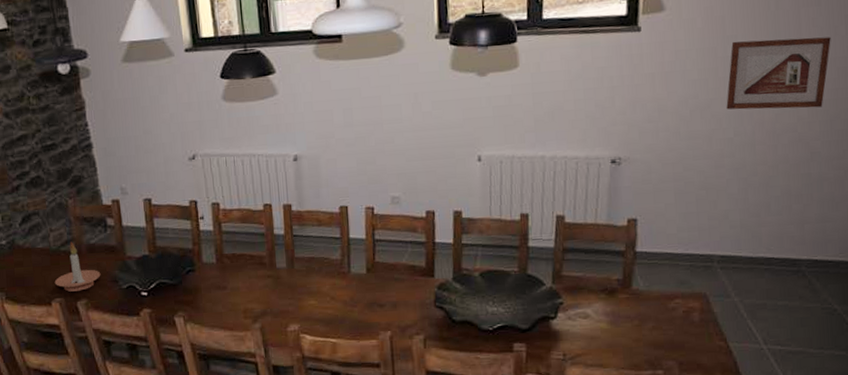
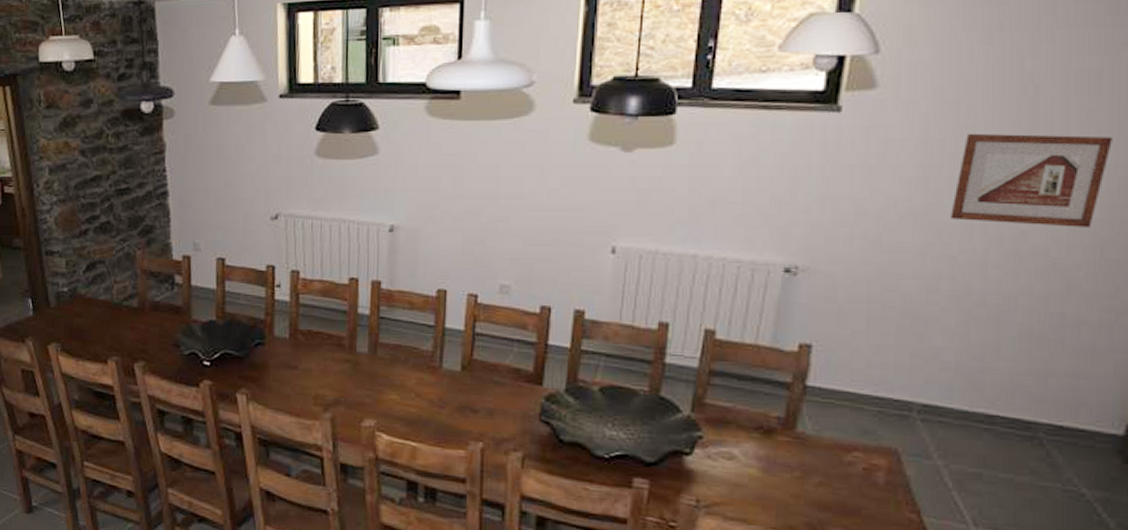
candle holder: present [54,242,101,292] -> none [113,297,163,352]

